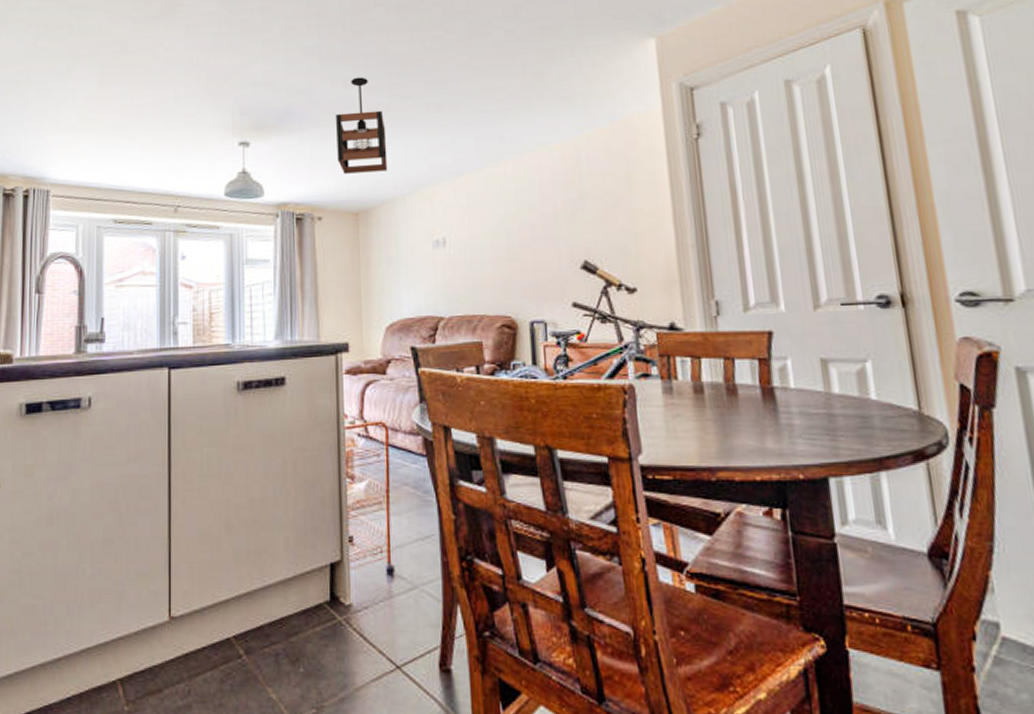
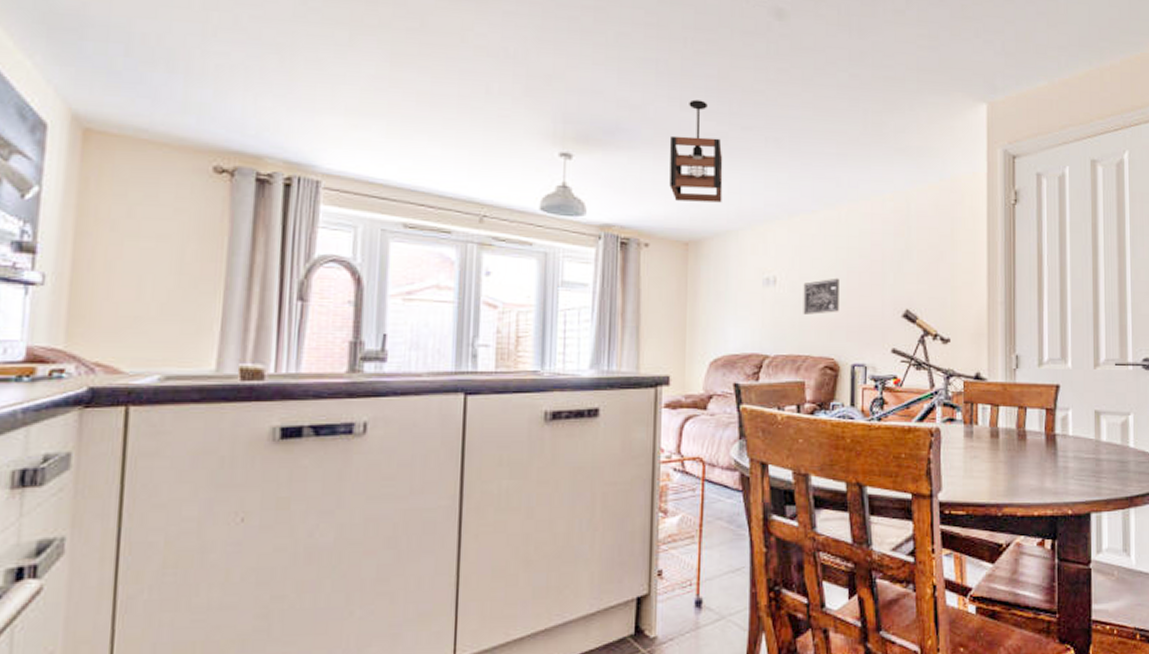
wall art: none [473,234,512,273] -> present [803,278,839,315]

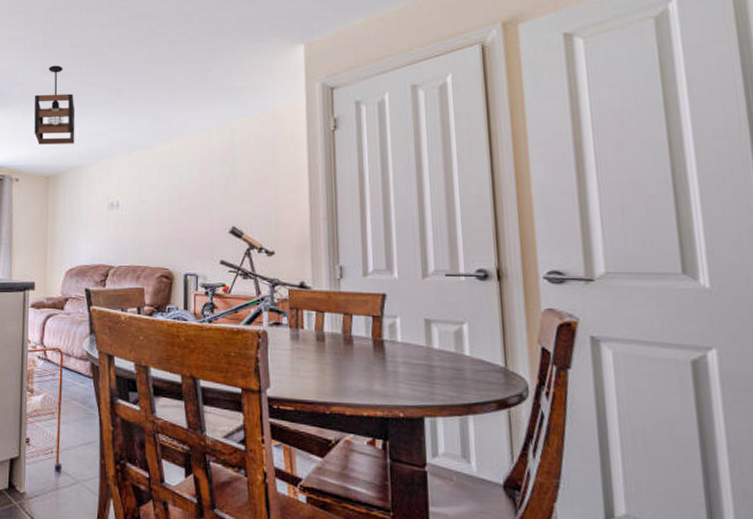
wall art: present [803,278,839,315] -> none [142,201,172,232]

